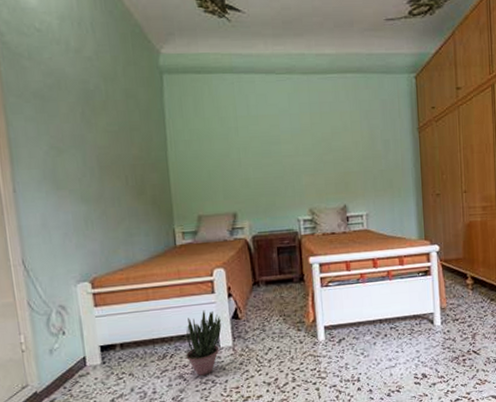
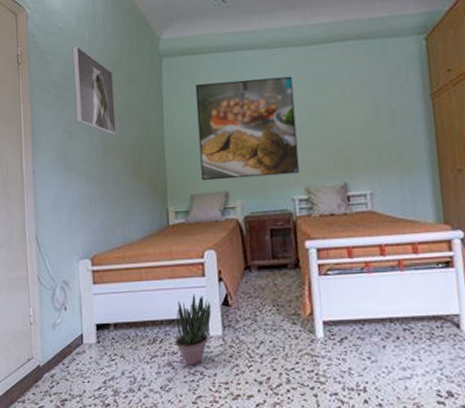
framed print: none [54,51,114,153] -> present [72,45,116,135]
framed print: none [200,103,304,202] -> present [195,76,300,181]

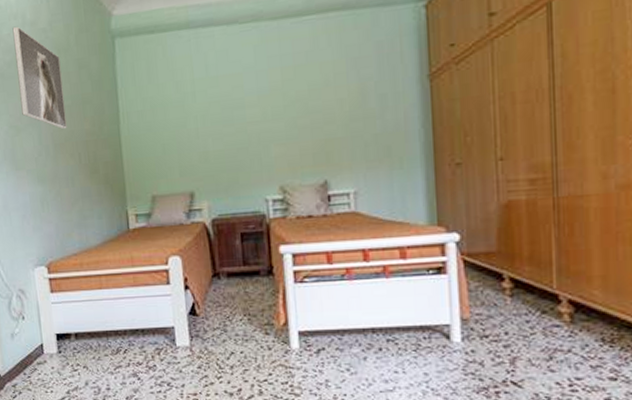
potted plant: present [175,293,212,365] -> none [140,302,178,376]
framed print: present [195,76,300,181] -> none [154,56,274,181]

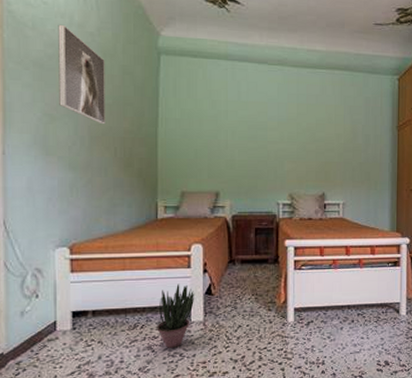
potted plant: none [140,302,178,376] -> present [157,283,195,348]

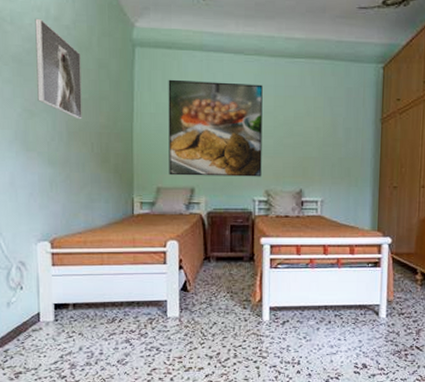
potted plant: present [157,283,195,348] -> none [134,279,171,342]
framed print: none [193,86,286,181] -> present [168,79,263,177]

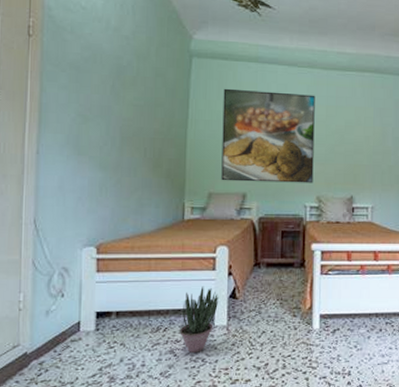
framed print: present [35,18,82,120] -> none [93,28,138,125]
potted plant: none [134,279,171,342] -> present [180,286,219,353]

